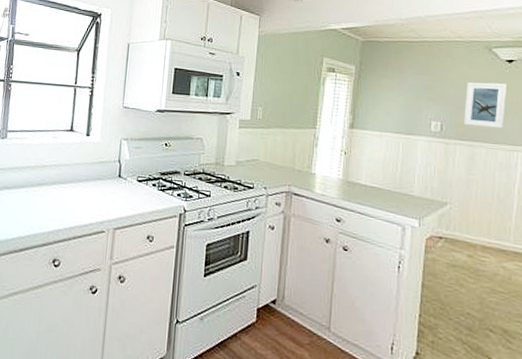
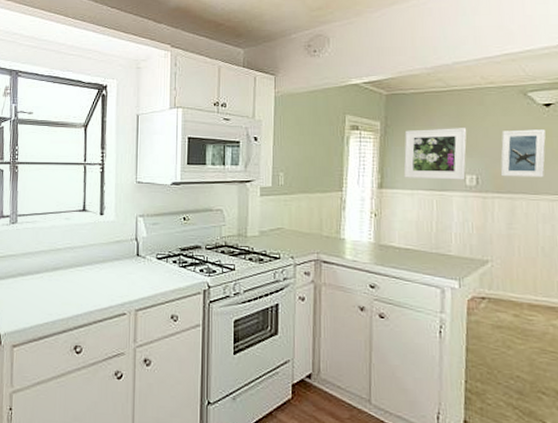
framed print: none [374,75,434,126] -> present [403,128,467,180]

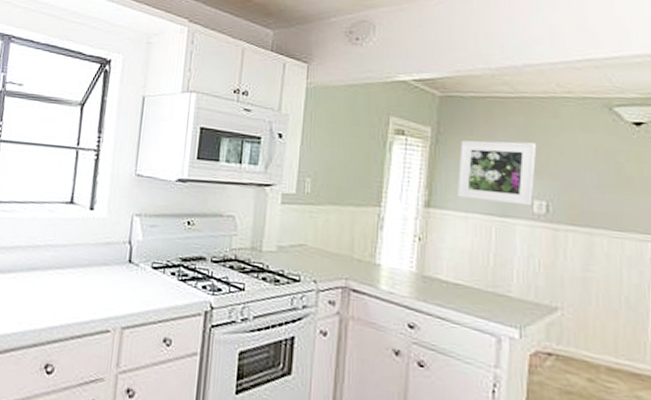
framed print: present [500,129,546,178] -> none [576,150,635,211]

